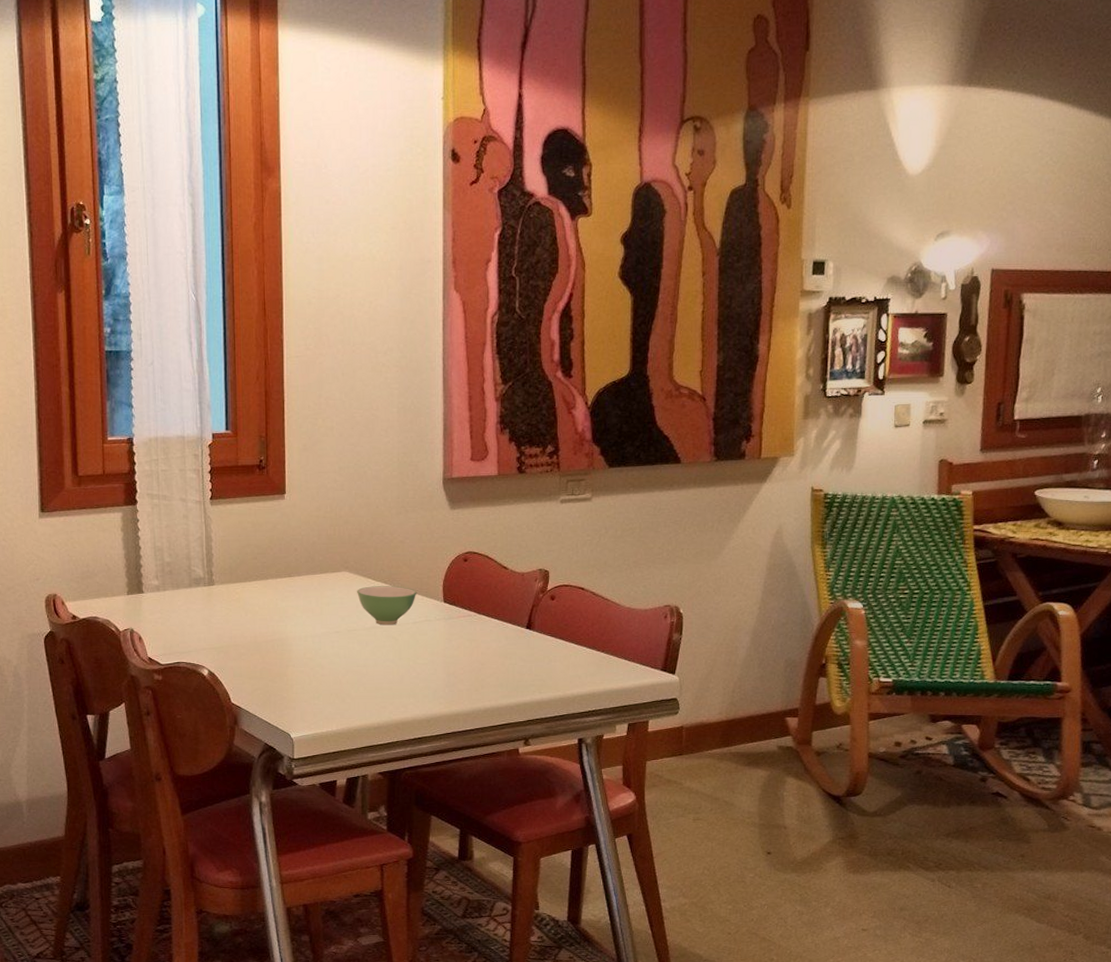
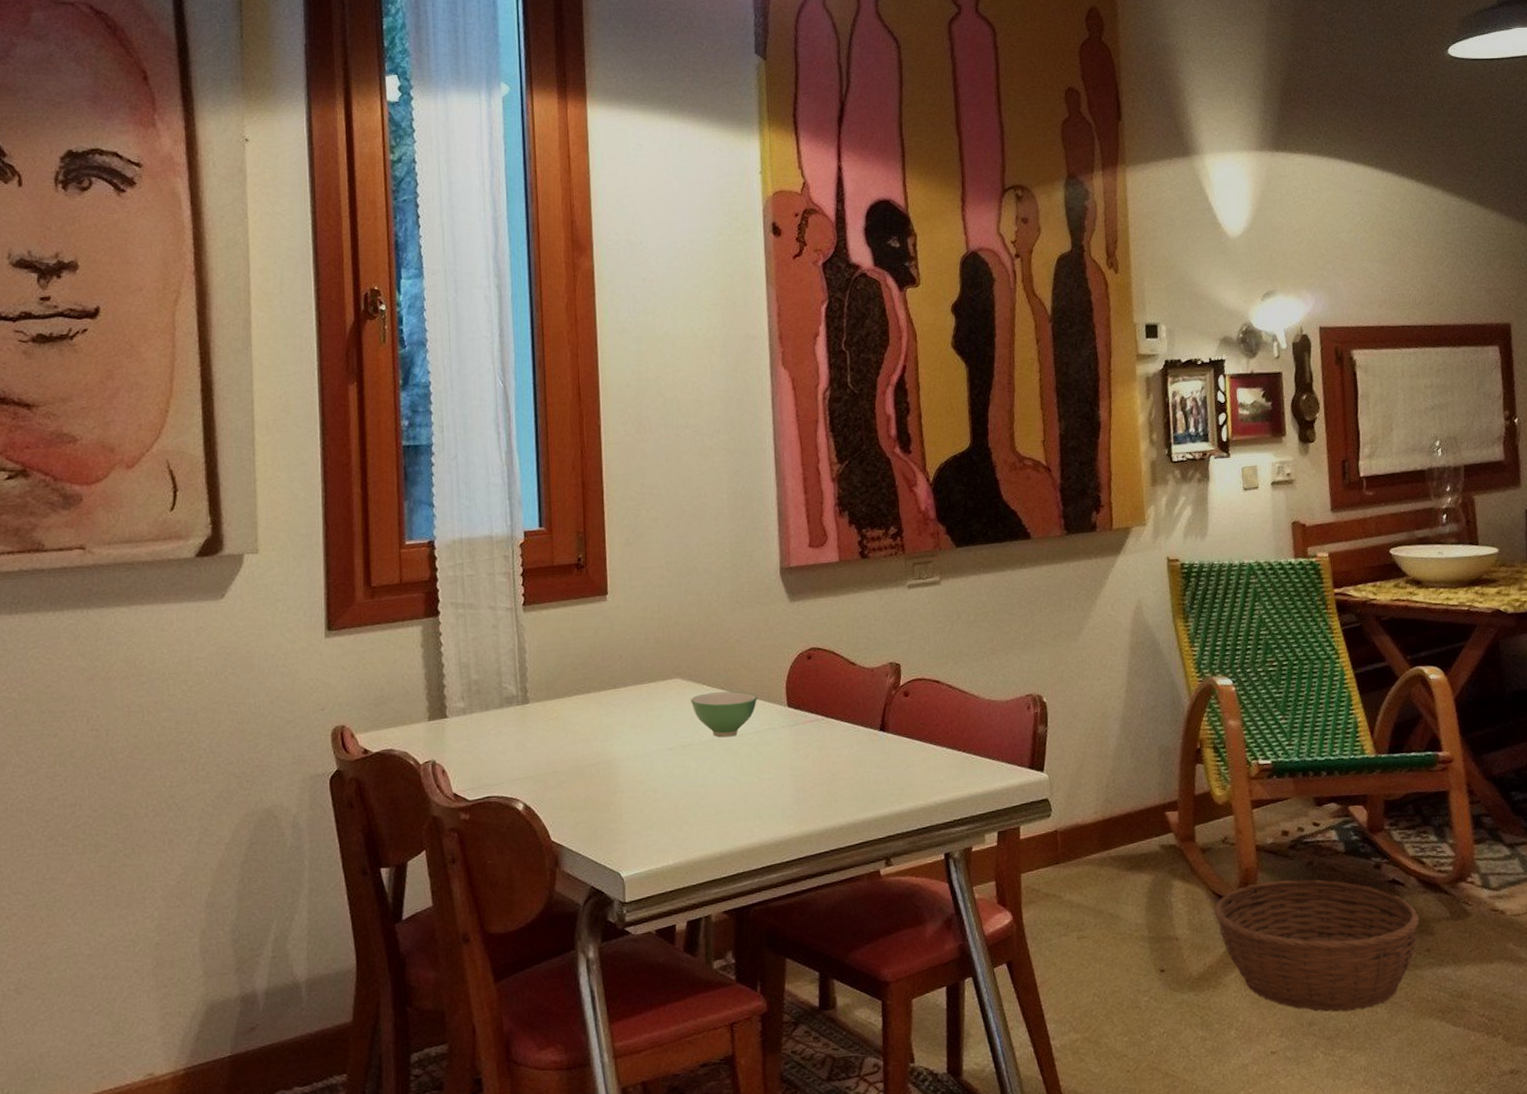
basket: none [823,785,1018,901] -> present [1214,879,1420,1012]

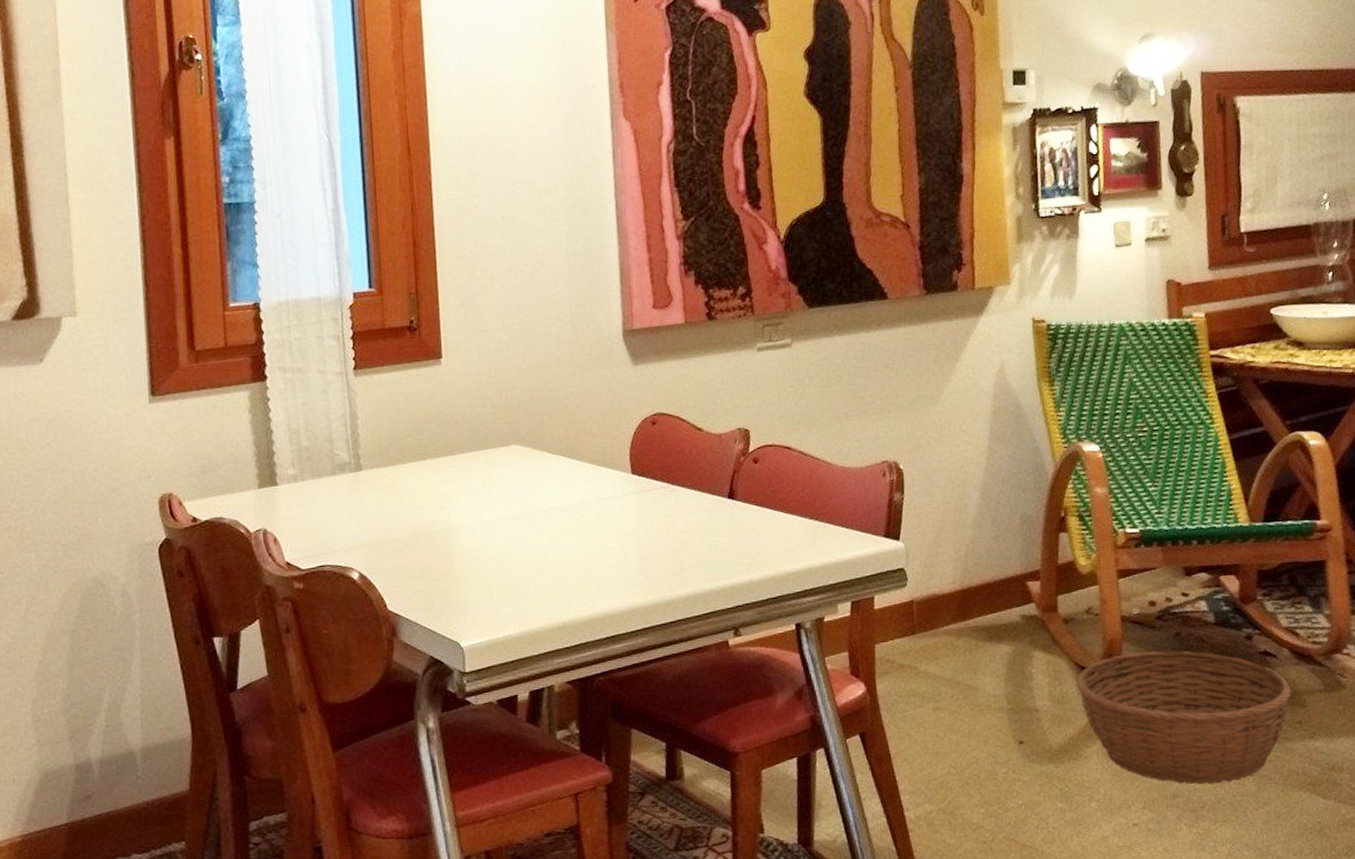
bowl: present [691,691,758,738] -> none [530,458,601,506]

